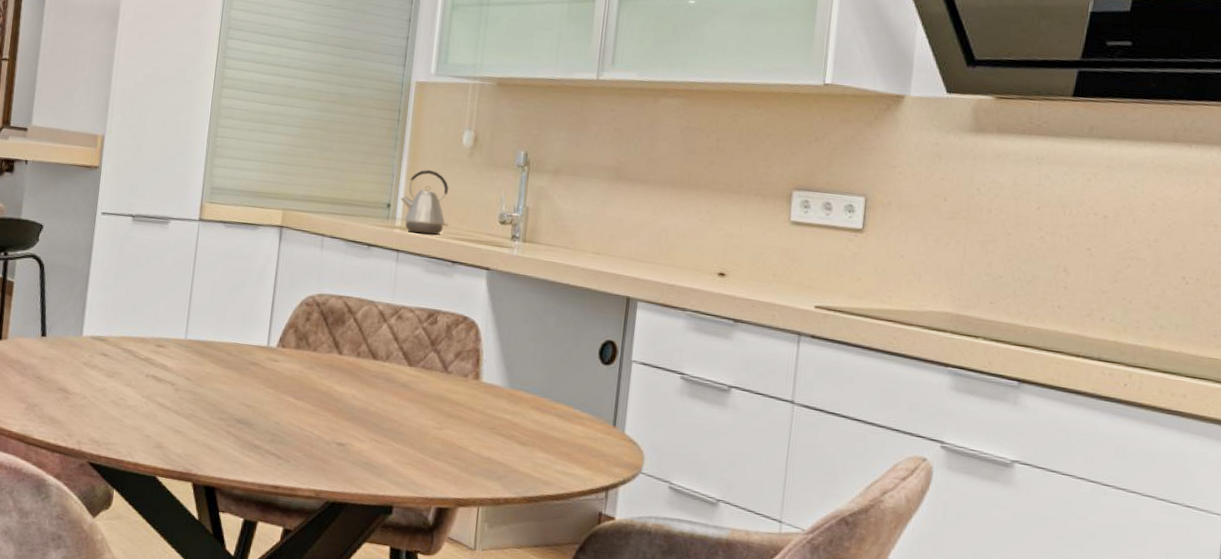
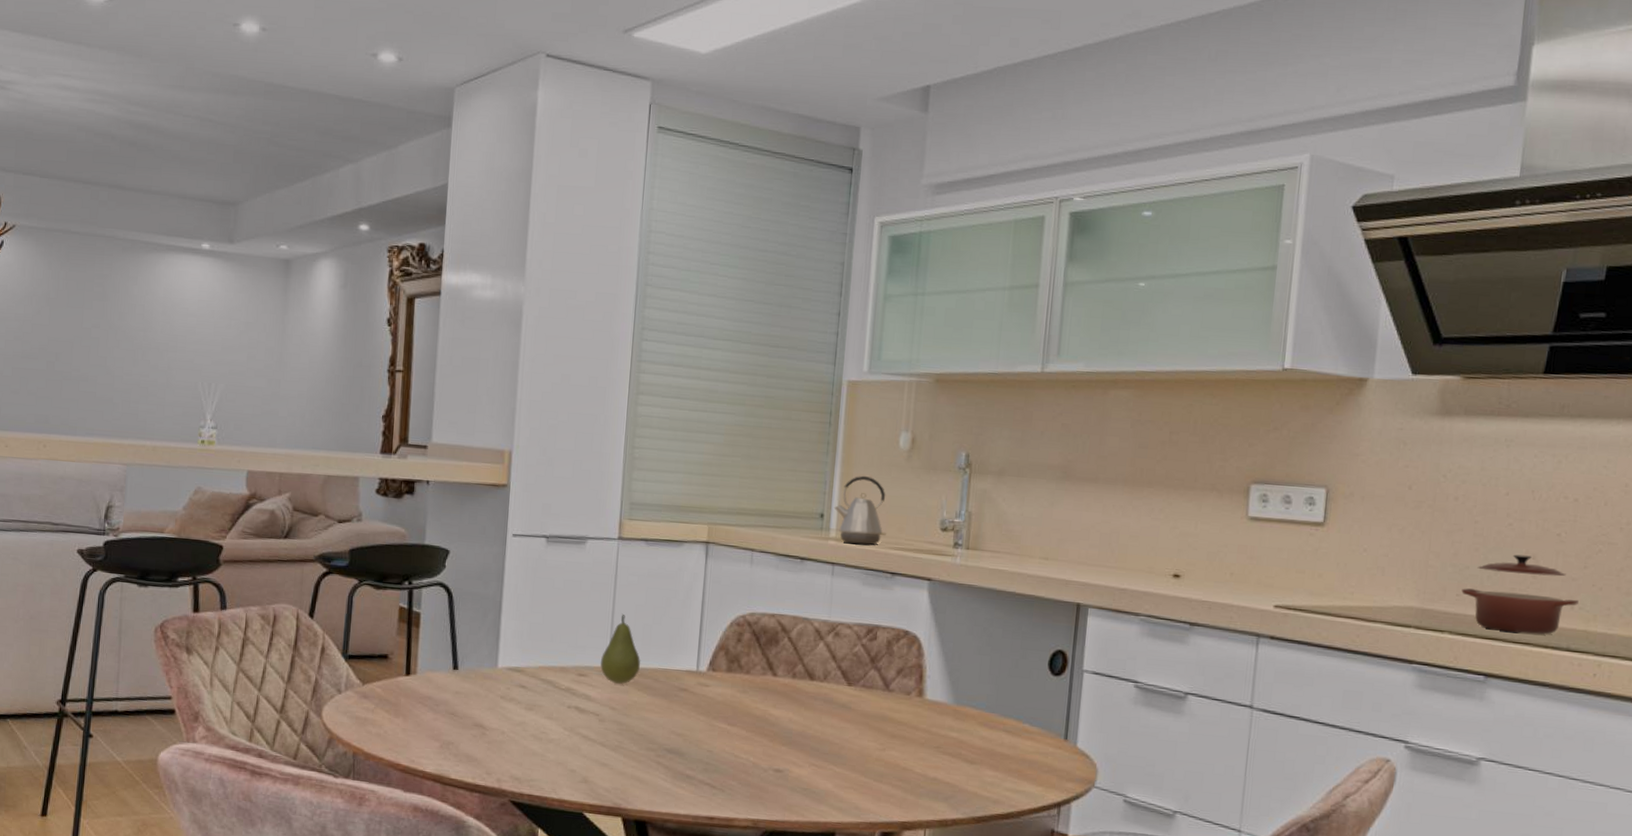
fruit: none [178,290,215,357] -> present [600,613,640,685]
saucepan: none [995,266,1109,345] -> present [1461,554,1579,635]

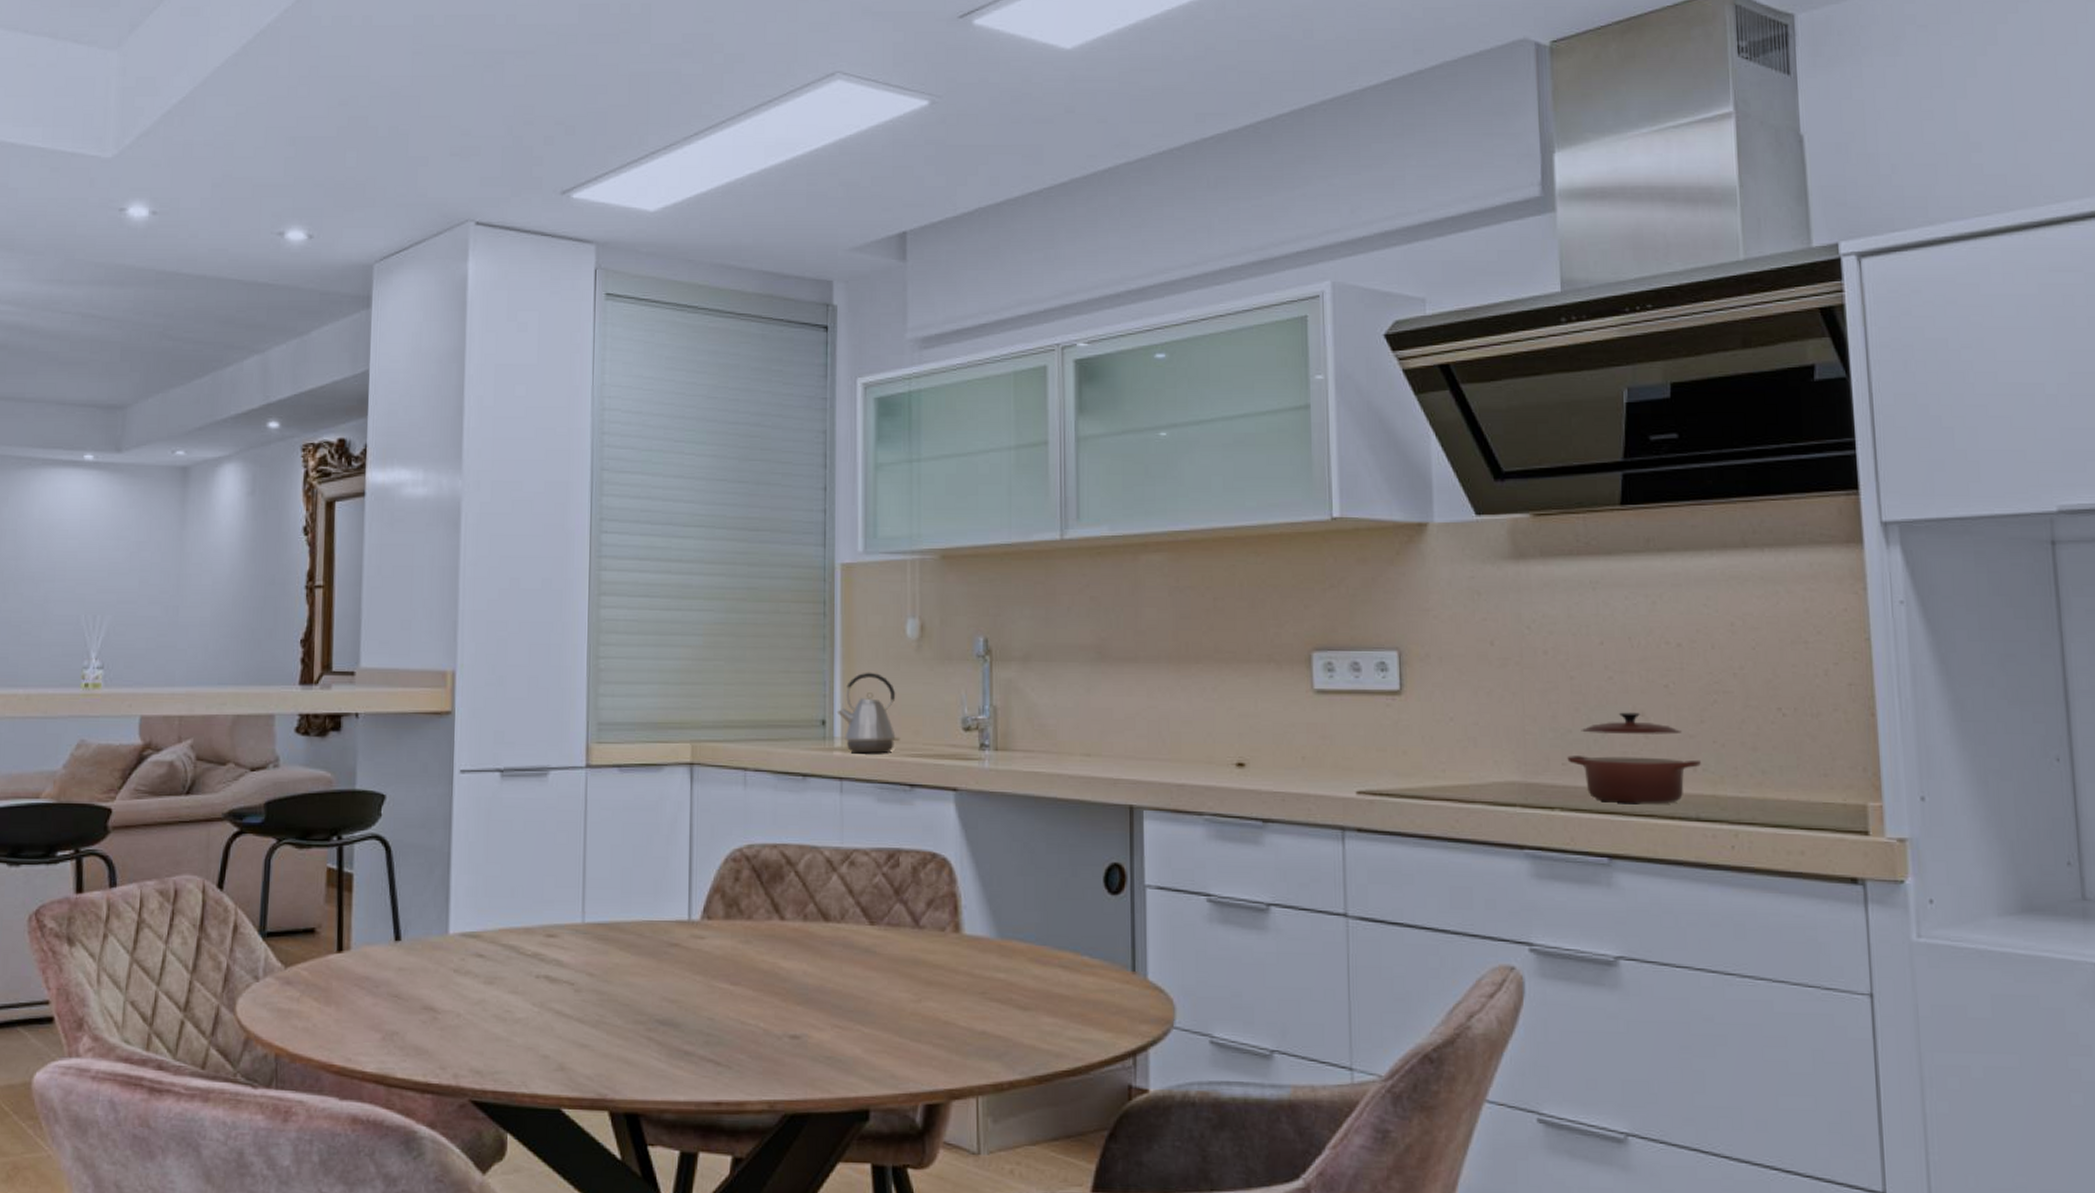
fruit: present [600,613,640,685] -> none [573,857,620,945]

